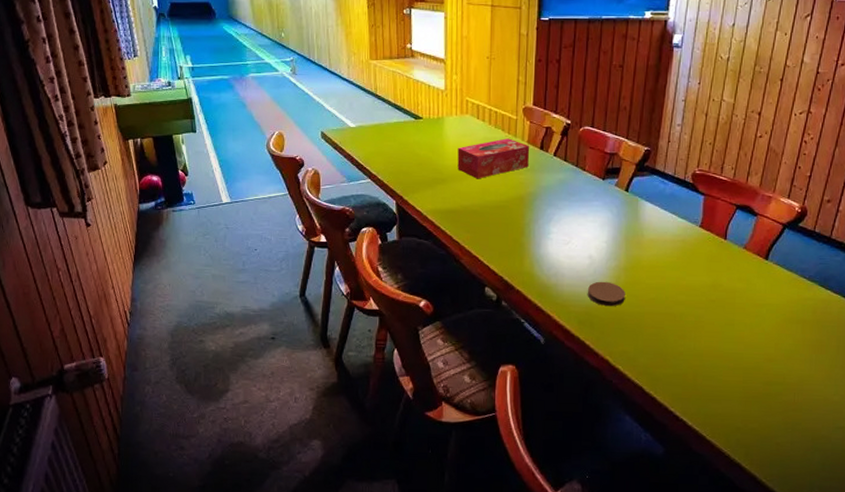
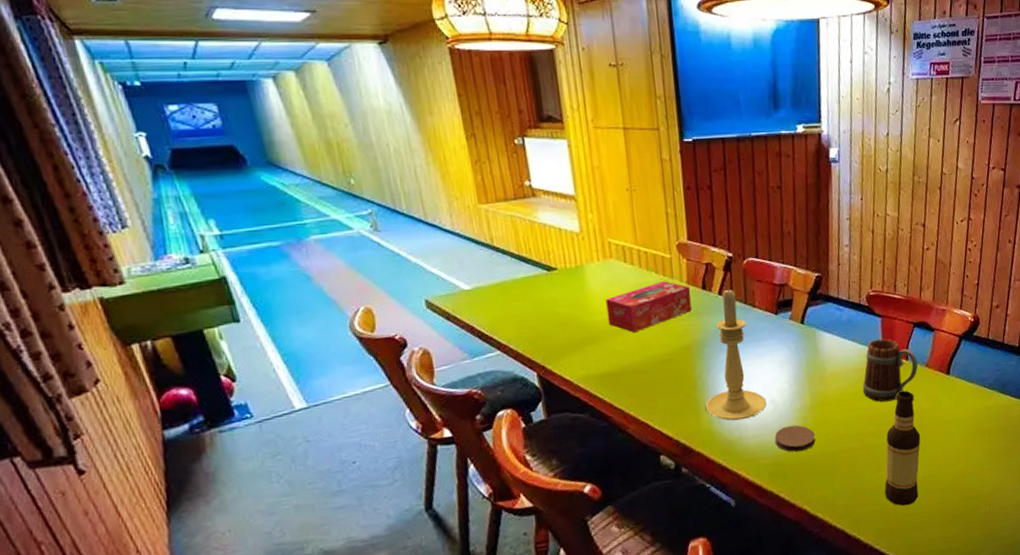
candle holder: none [529,152,584,269] -> present [705,289,767,421]
beer mug: none [678,215,737,276] -> present [863,338,919,402]
bottle: none [685,267,730,377] -> present [884,390,921,506]

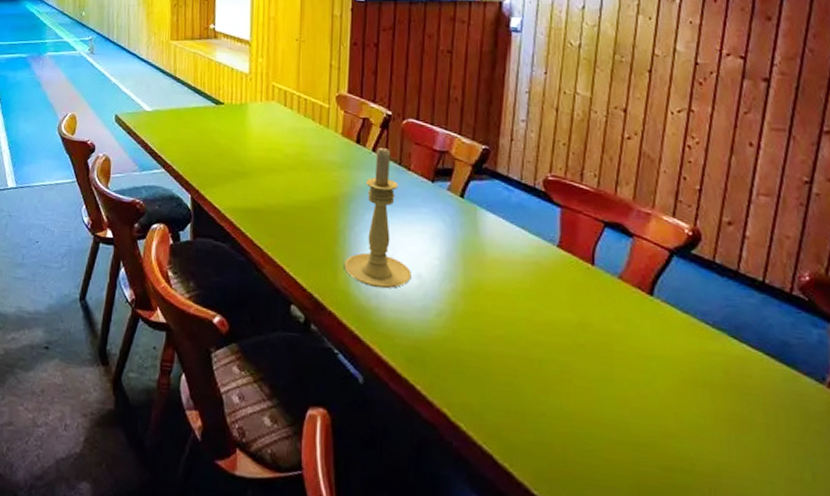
tissue box: present [605,281,692,333] -> none [261,129,345,175]
coaster: present [774,425,816,452] -> none [416,308,465,343]
beer mug: present [863,338,919,402] -> none [531,231,609,311]
bottle: present [884,390,921,506] -> none [550,301,607,451]

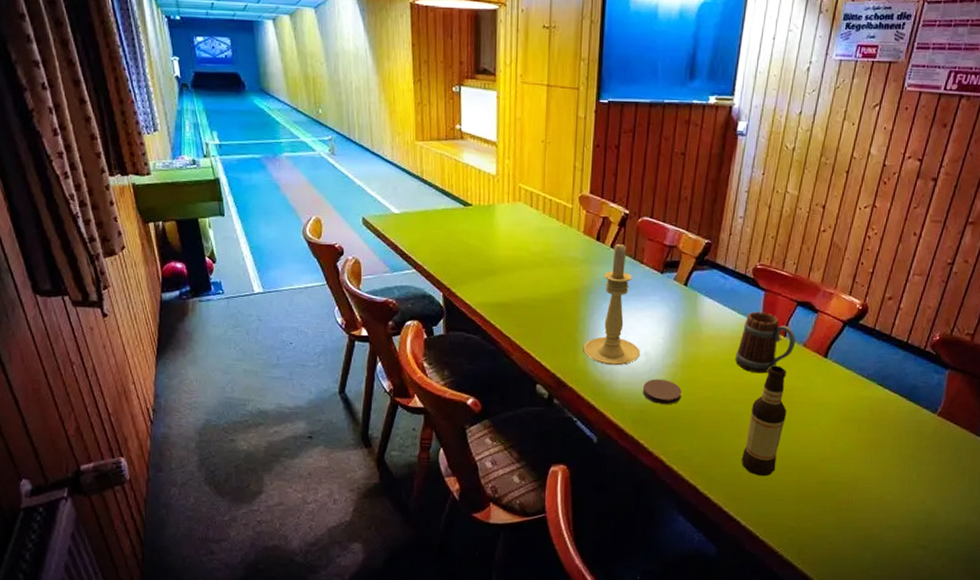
coaster: none [416,308,465,343] -> present [642,379,682,405]
beer mug: none [531,231,609,311] -> present [736,311,796,374]
bottle: none [550,301,607,451] -> present [741,365,787,477]

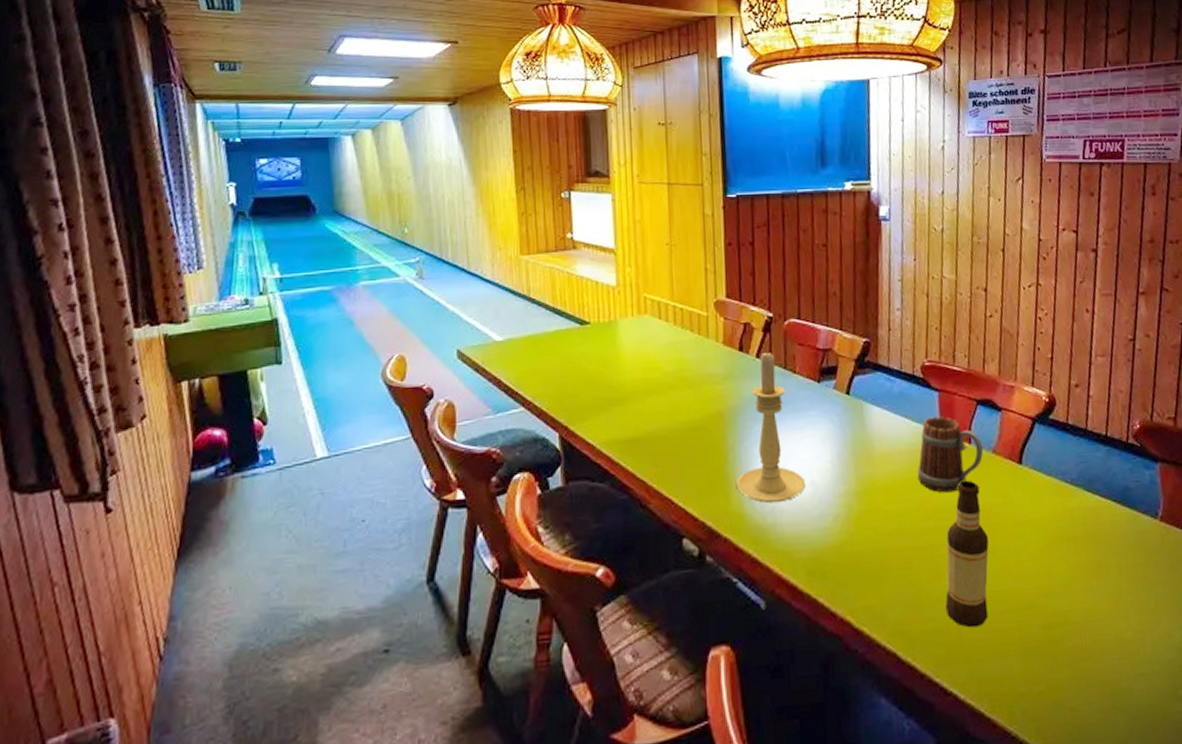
coaster: present [642,379,682,405] -> none [813,513,862,547]

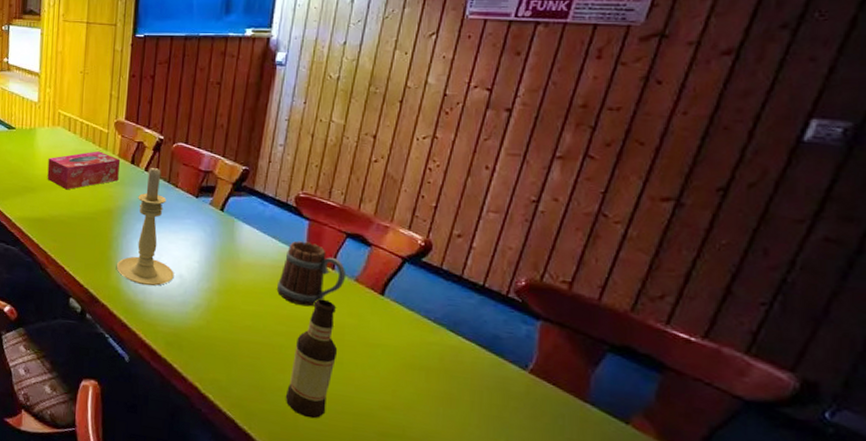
tissue box: none [637,340,727,395] -> present [47,151,121,190]

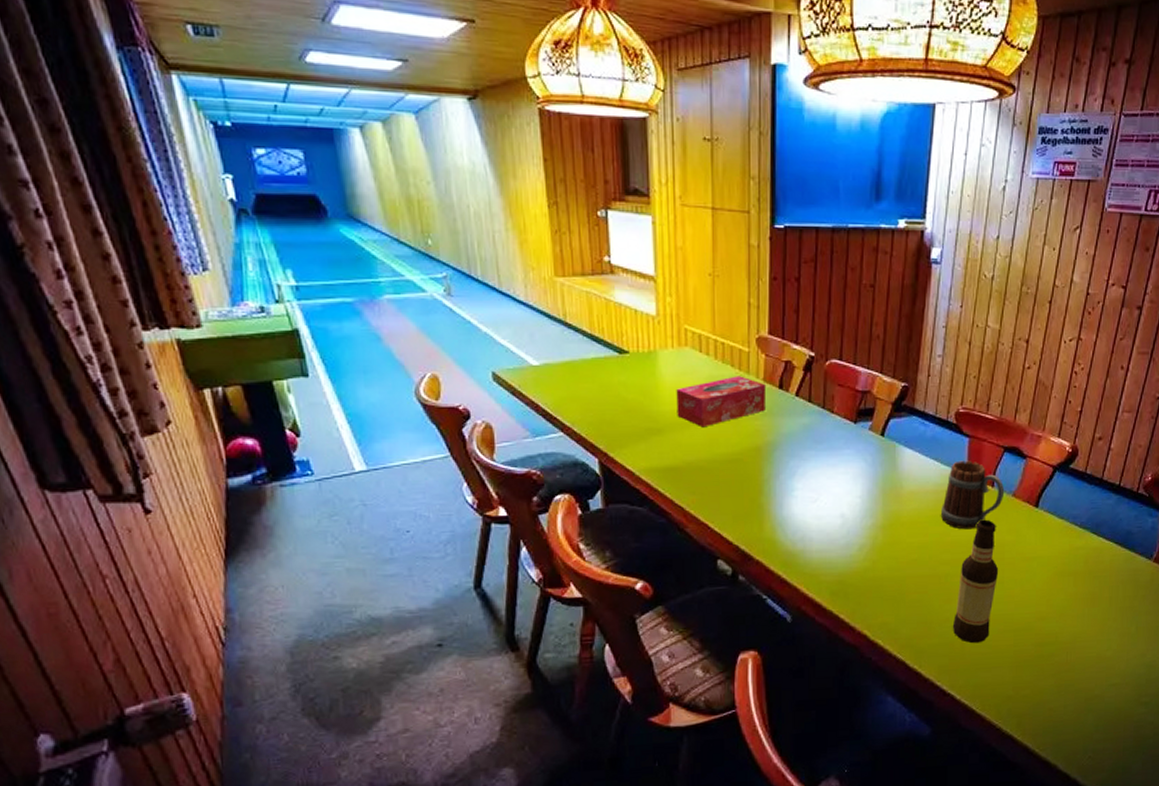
candle holder: present [116,167,174,286] -> none [769,391,835,532]

